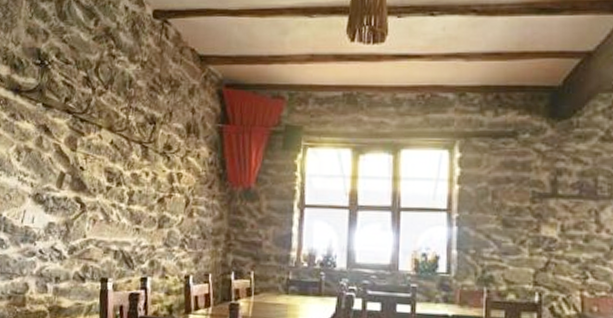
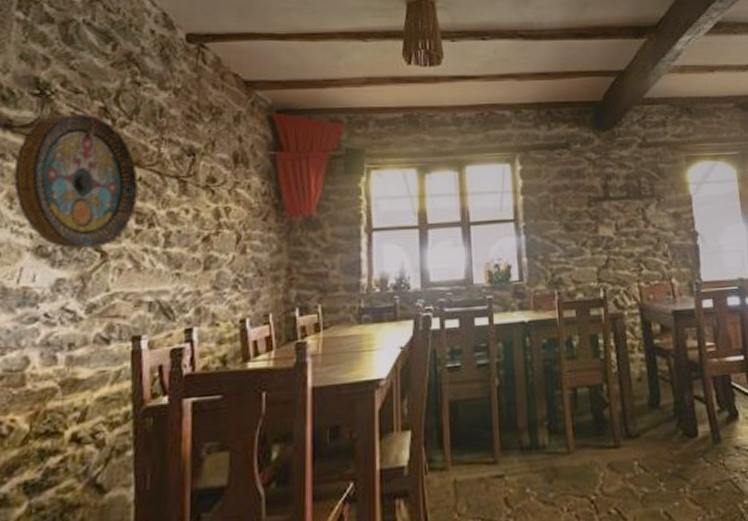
decorative shield: none [21,83,111,200] -> present [13,114,139,249]

